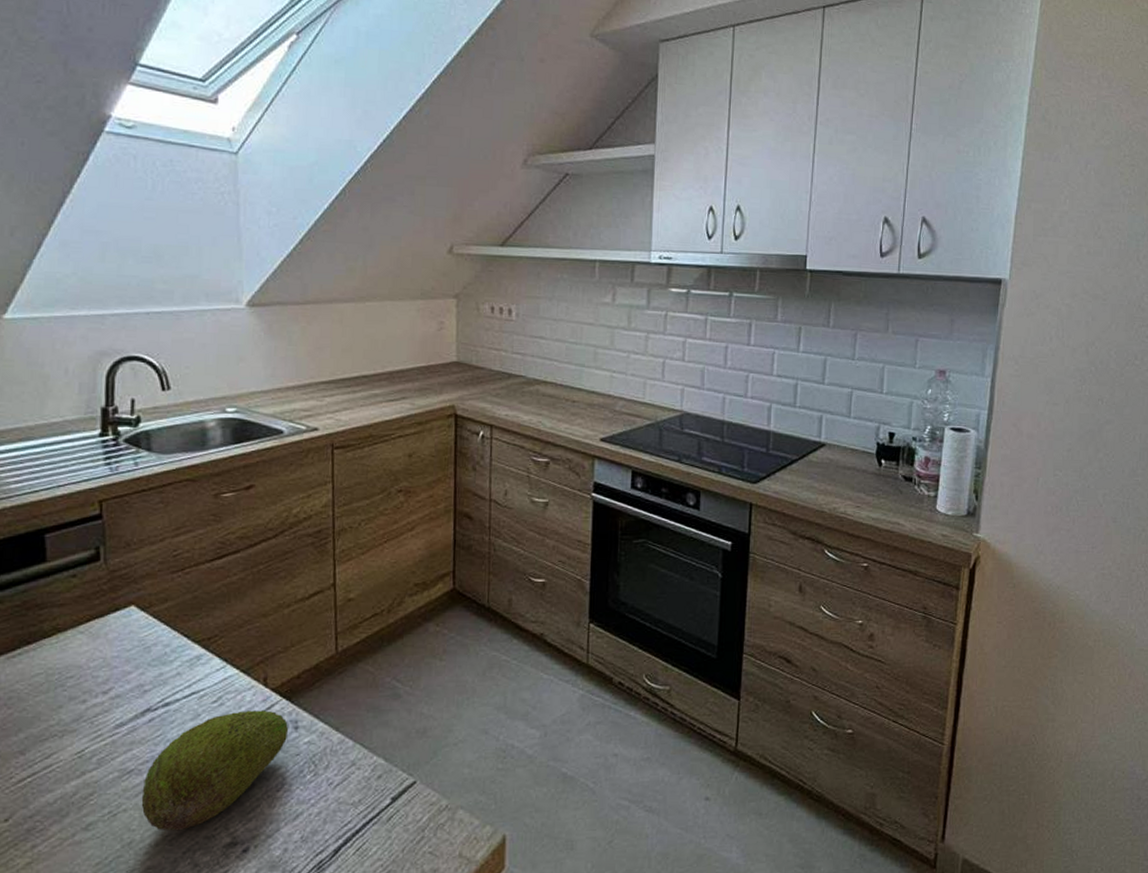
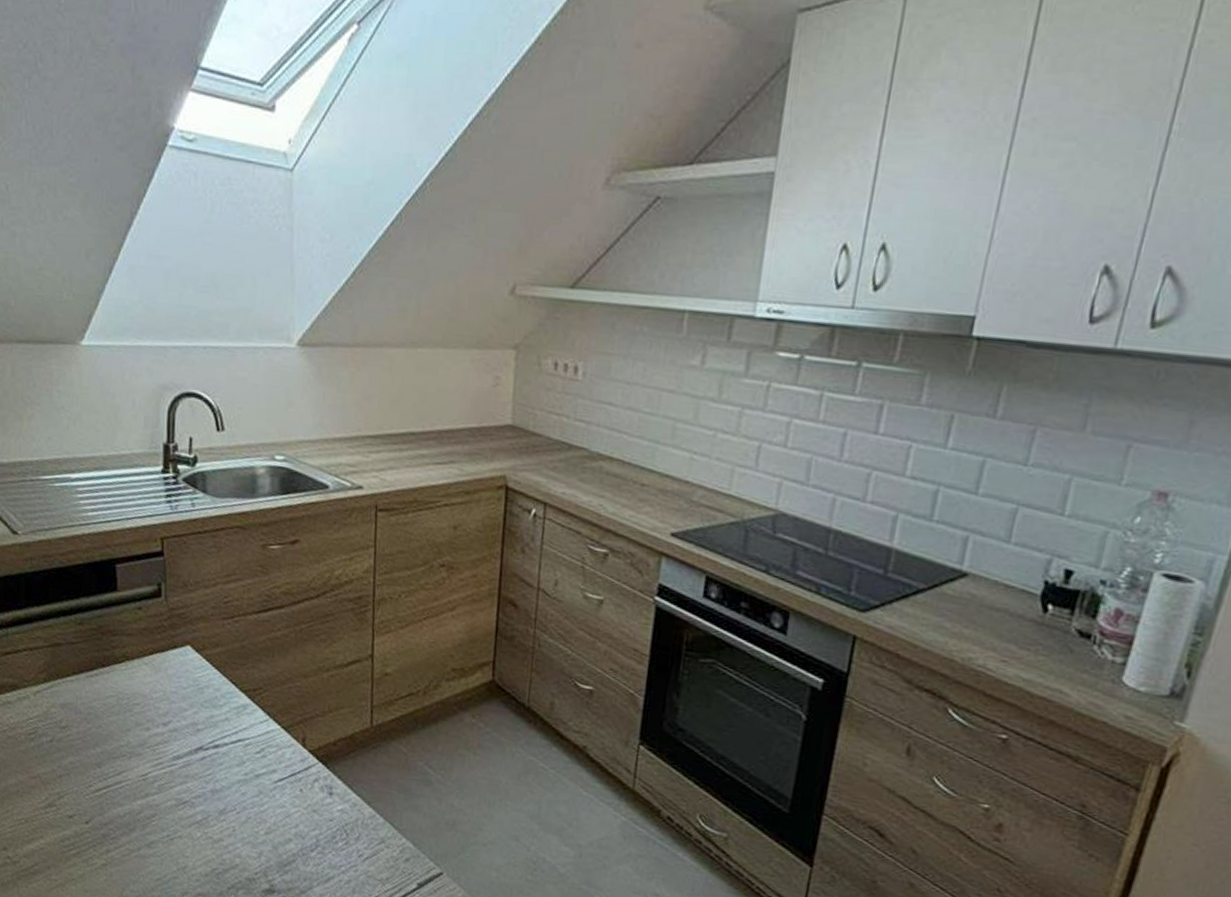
fruit: present [141,710,289,831] -> none [194,766,324,867]

